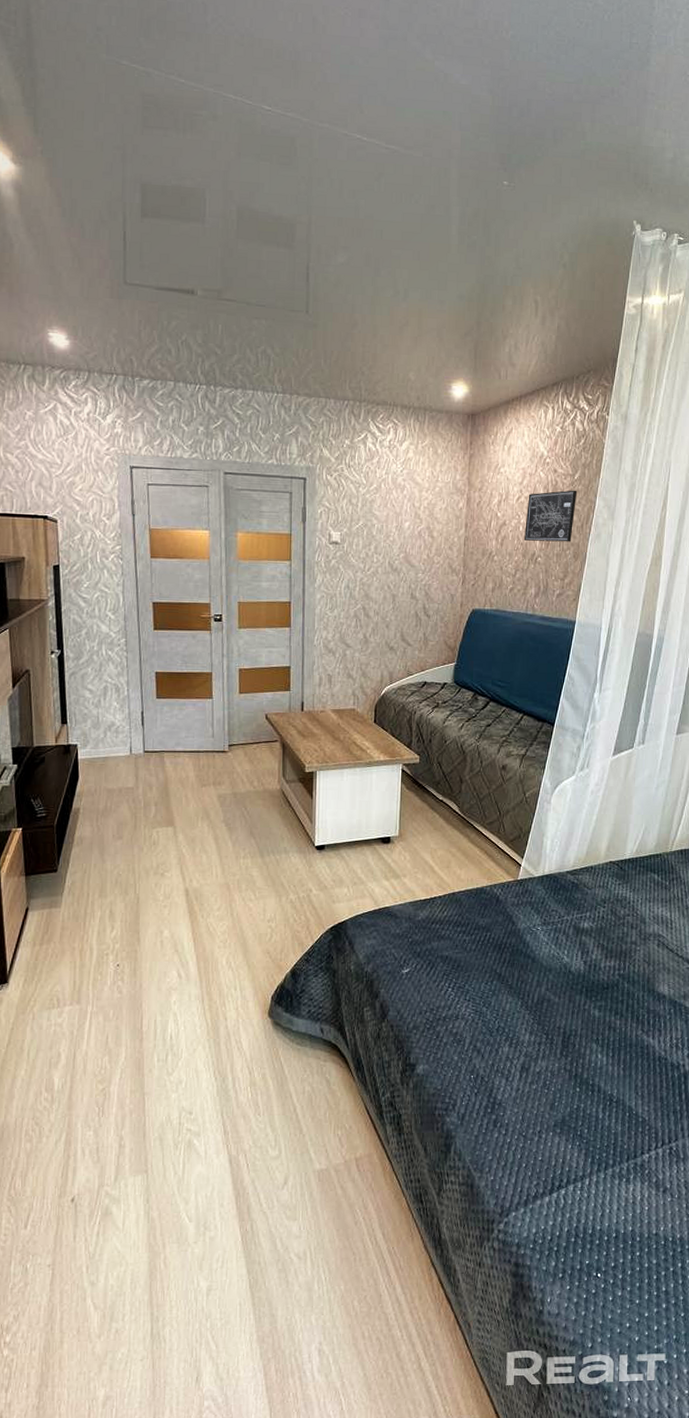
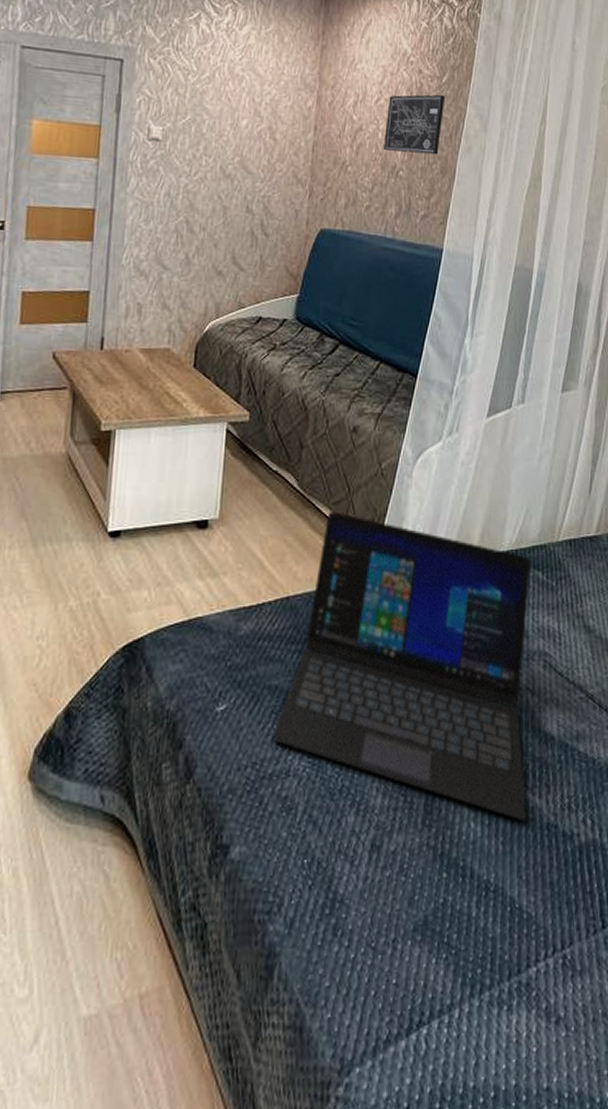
laptop: none [445,830,648,1054] -> present [273,511,531,820]

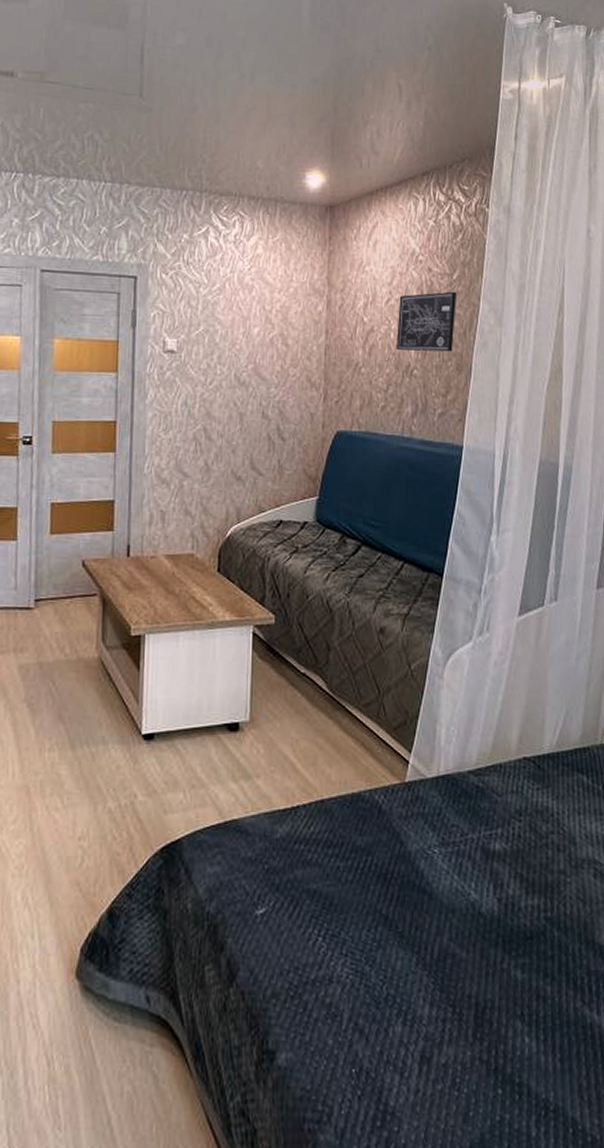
laptop: present [273,511,531,820] -> none [314,713,584,1037]

